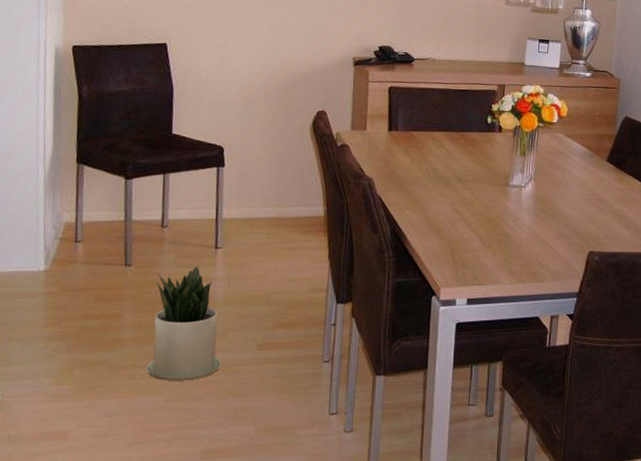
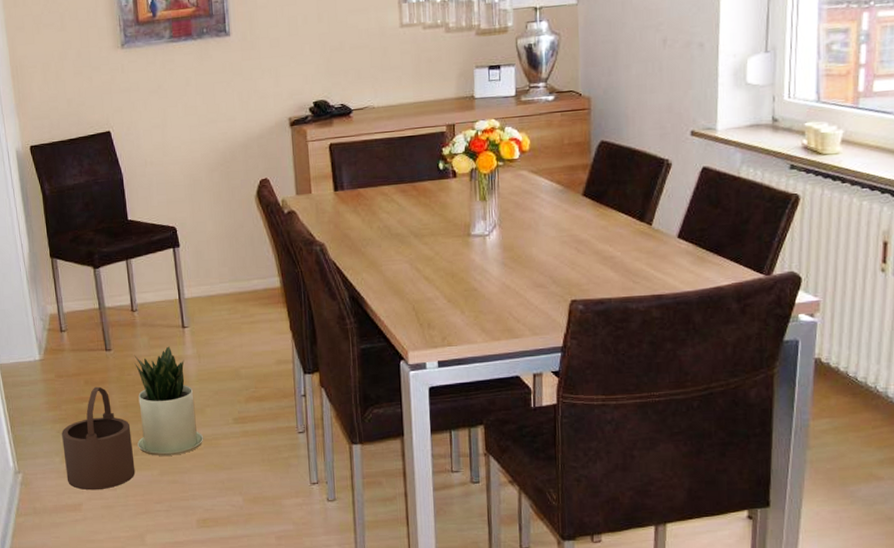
wooden bucket: none [55,303,141,417] -> present [61,386,135,490]

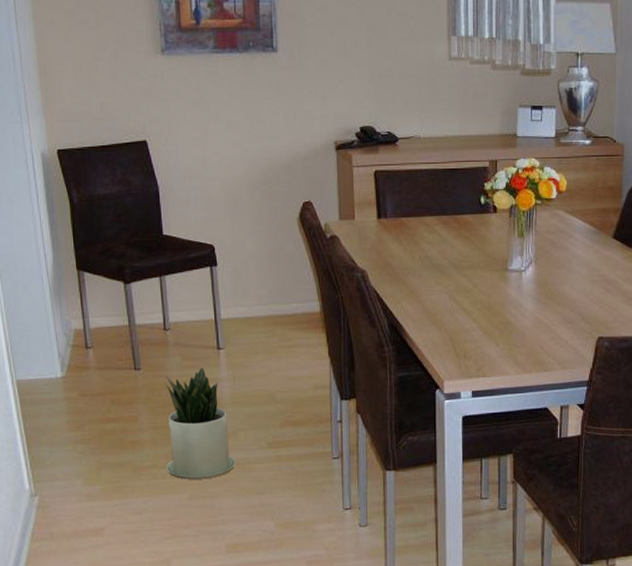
wooden bucket: present [61,386,135,490] -> none [84,407,163,515]

